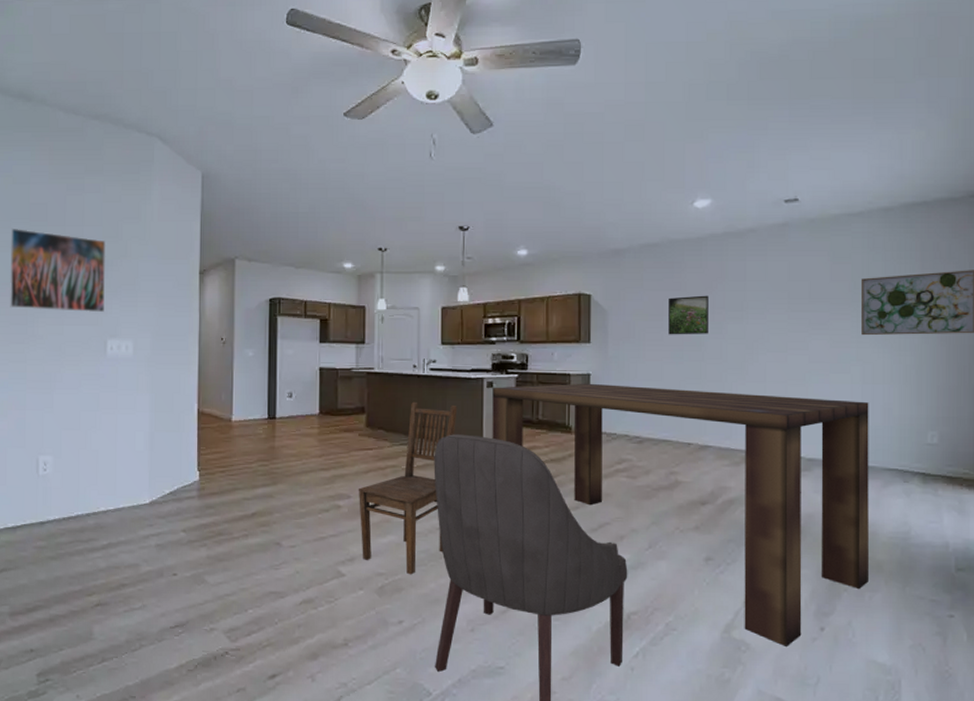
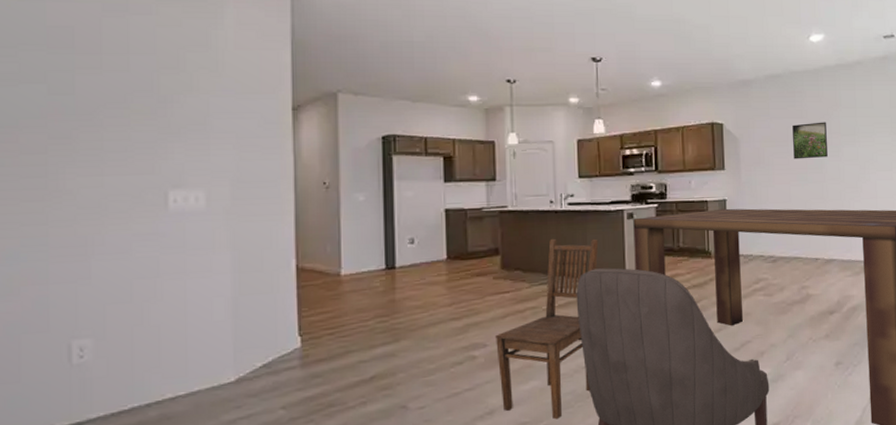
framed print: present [9,228,107,313] -> none [17,56,163,159]

